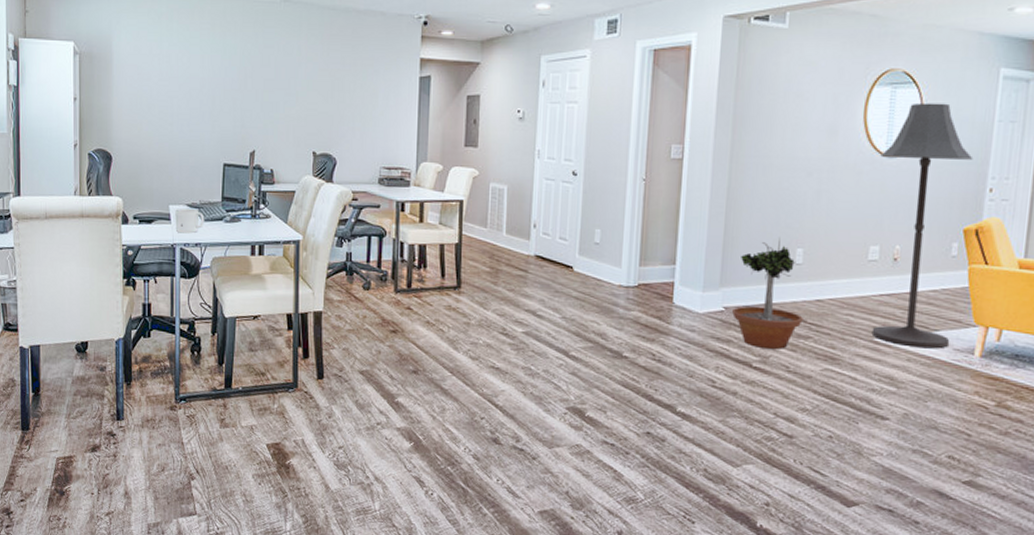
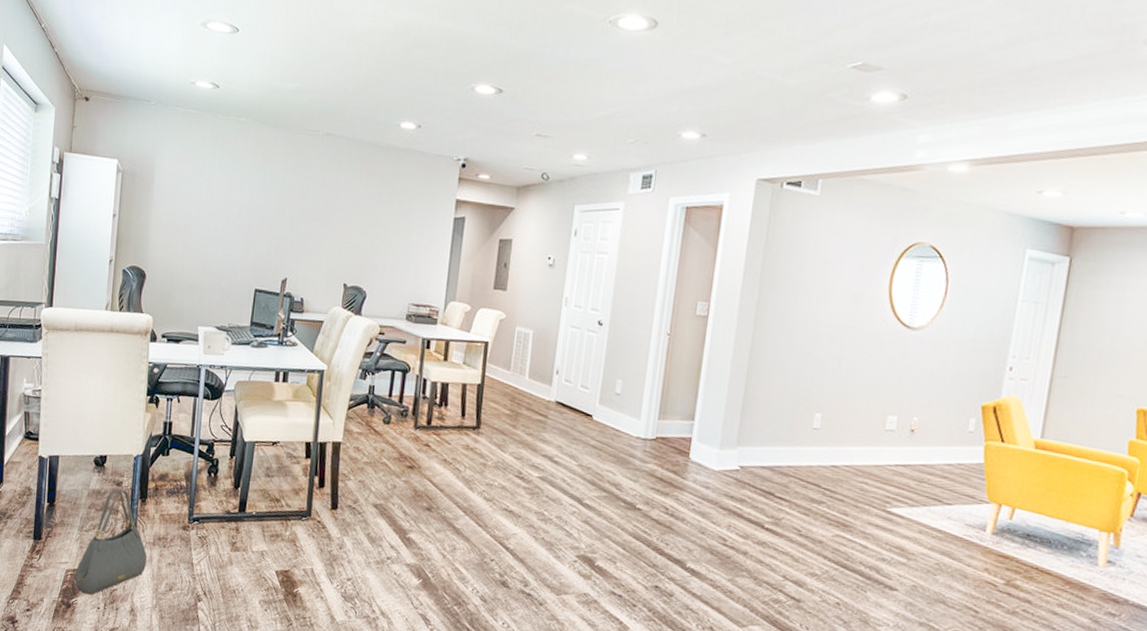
handbag: none [66,374,137,481] -> present [75,489,148,595]
potted tree: present [732,237,803,349] -> none [747,400,818,512]
floor lamp: present [871,102,973,349] -> none [884,277,995,523]

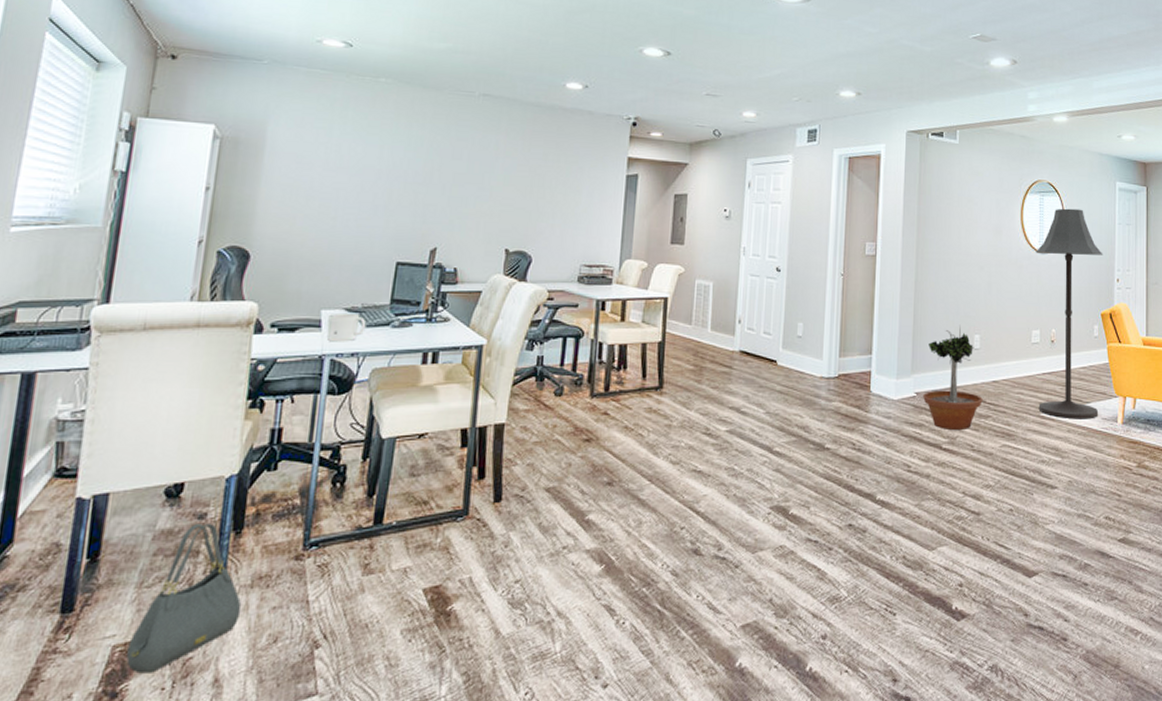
potted tree: none [747,400,818,512] -> present [923,325,983,429]
floor lamp: none [884,277,995,523] -> present [1035,208,1103,420]

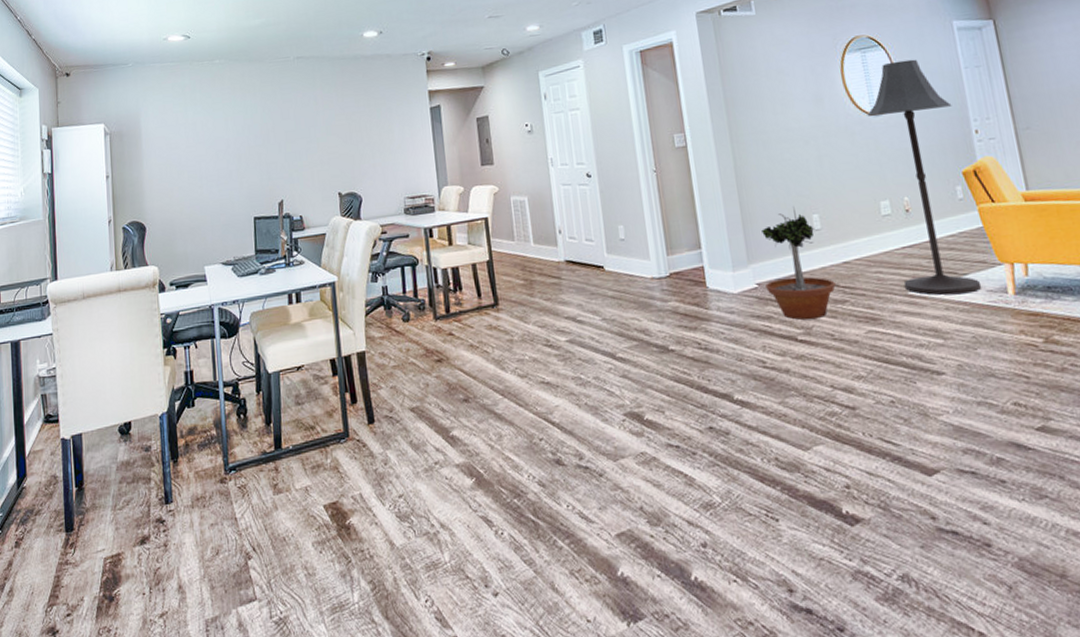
handbag: present [126,524,242,674] -> none [114,455,189,581]
mug: present [326,314,367,342] -> none [210,267,241,293]

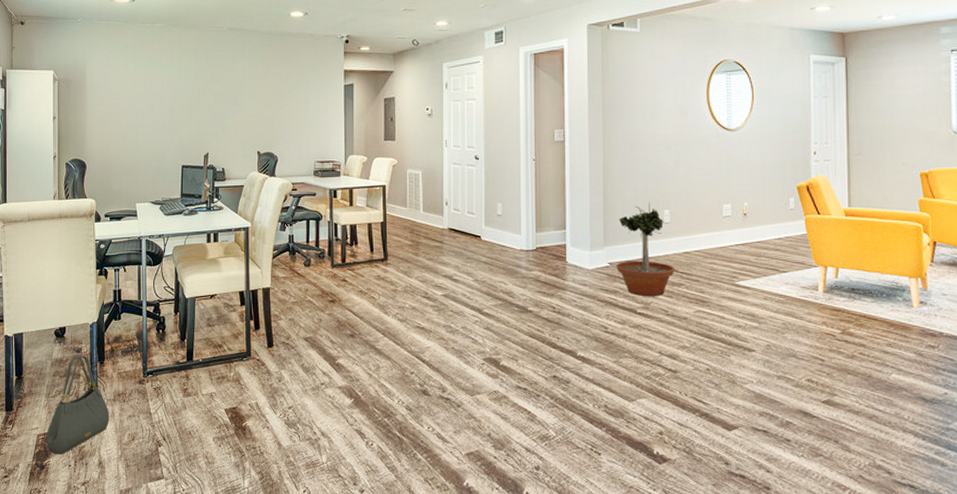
handbag: none [114,455,189,581] -> present [46,356,110,455]
floor lamp: present [867,59,982,295] -> none [724,85,798,288]

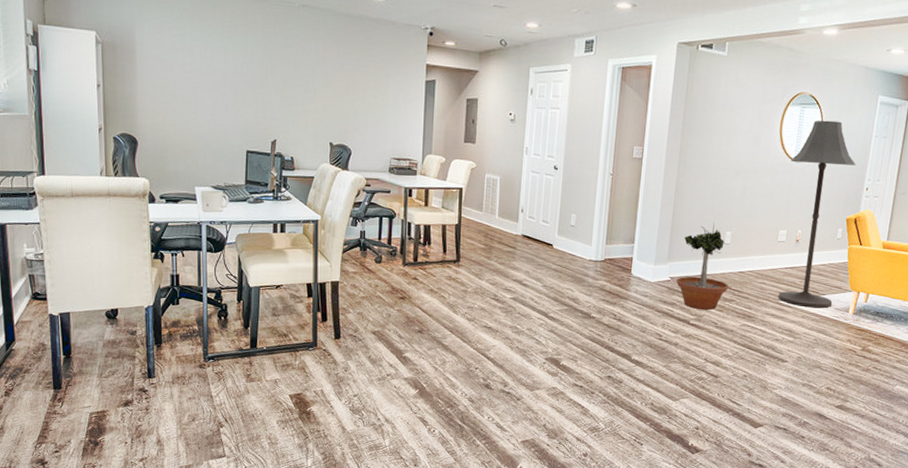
handbag: present [46,356,110,455] -> none [100,338,169,432]
mug: none [141,206,167,227] -> present [201,190,229,213]
floor lamp: none [724,85,798,288] -> present [778,120,856,309]

